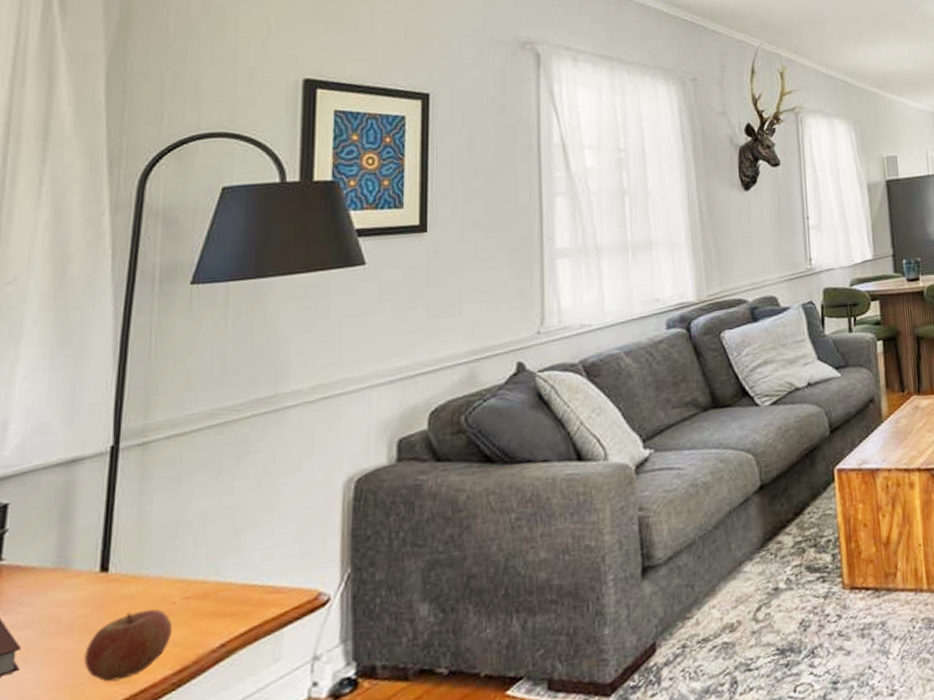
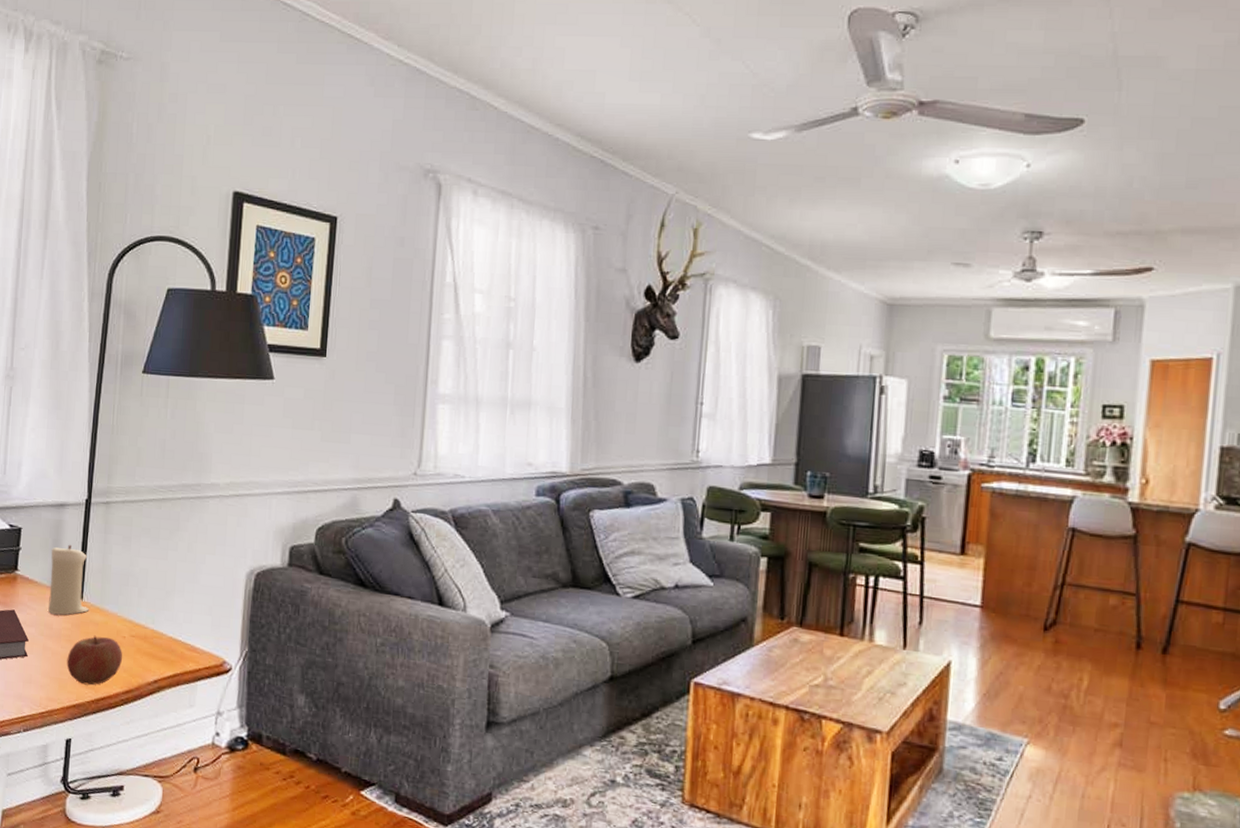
candle: none [53,506,119,603] -> present [48,544,89,615]

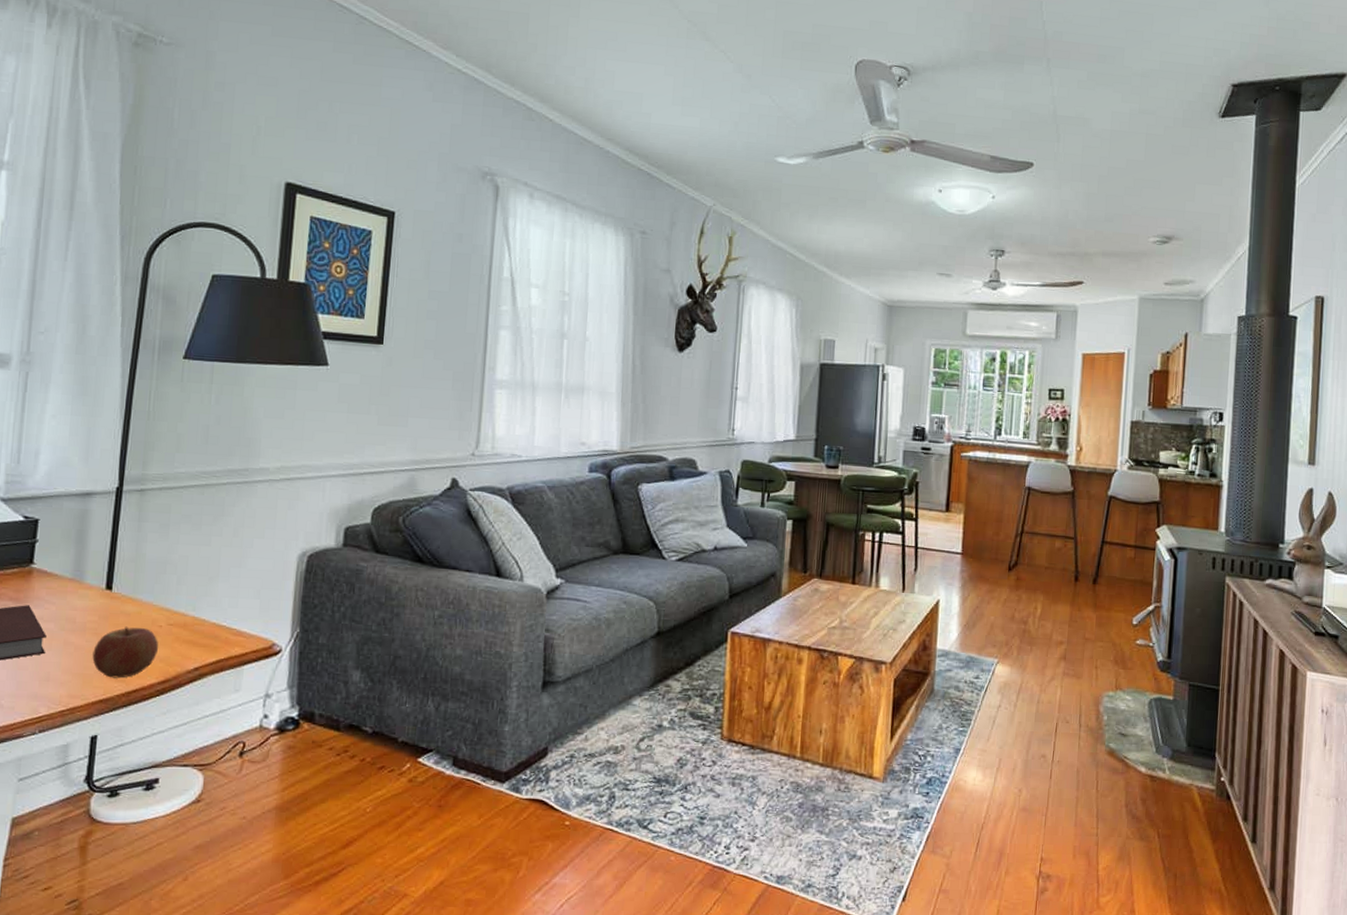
candle: present [48,544,89,615] -> none [71,534,120,608]

